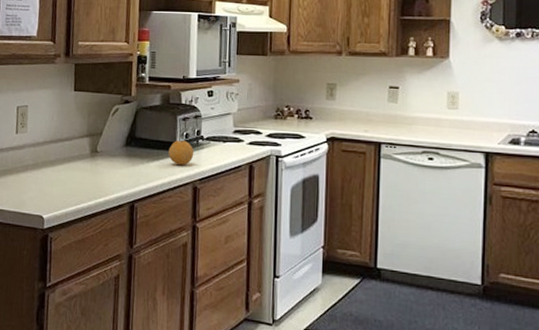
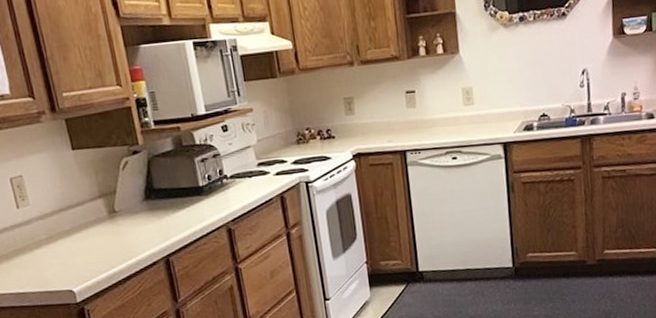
fruit: present [168,140,194,166] -> none [193,183,221,210]

